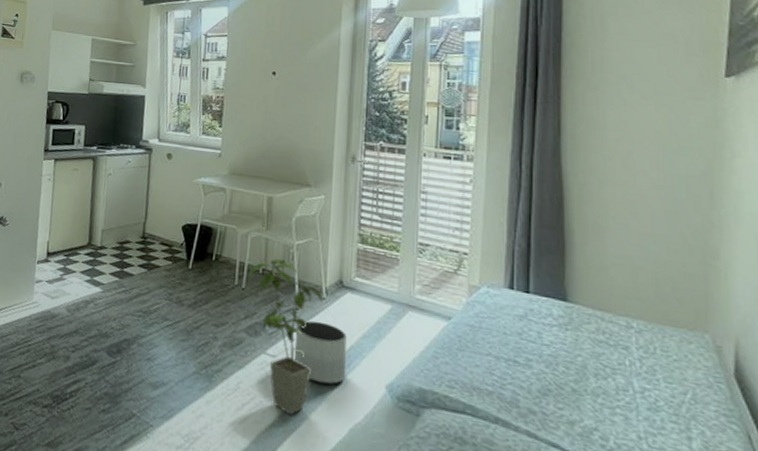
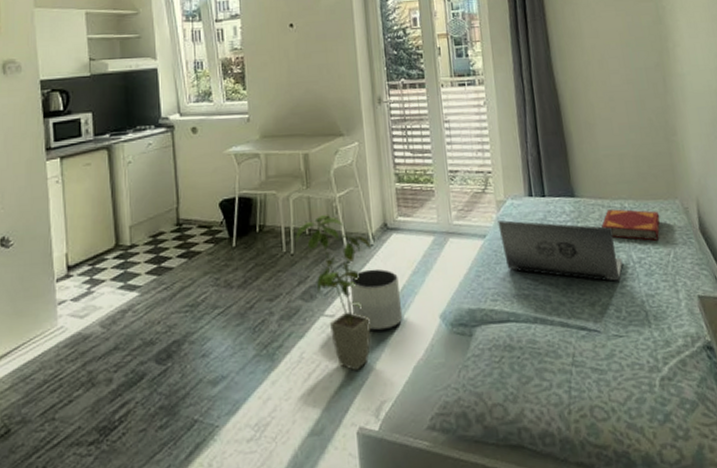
laptop: none [467,306,620,407] -> present [498,220,623,281]
hardback book: none [597,324,679,374] -> present [601,209,660,241]

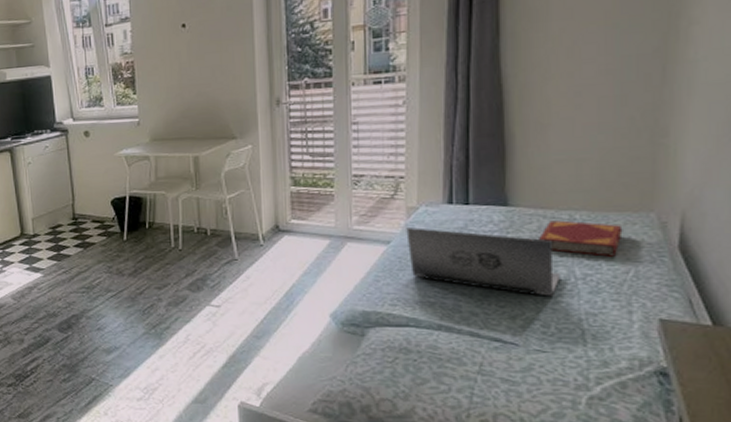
house plant: present [295,215,371,370] -> none [183,215,261,354]
planter: present [349,269,403,331] -> none [236,267,290,323]

